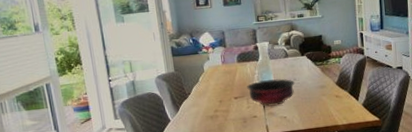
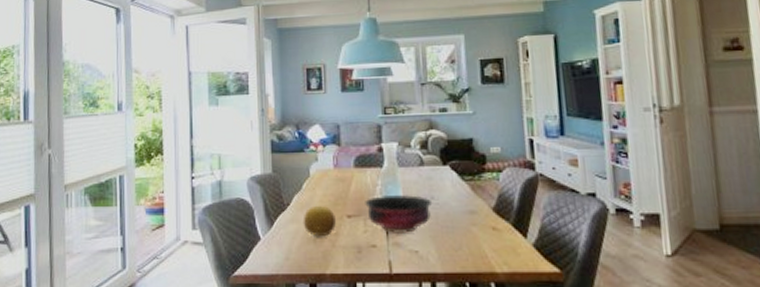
fruit: none [201,91,227,114] -> present [303,205,336,236]

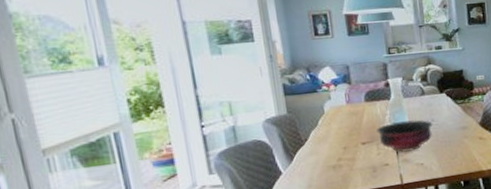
fruit: present [303,205,336,236] -> none [321,136,352,164]

